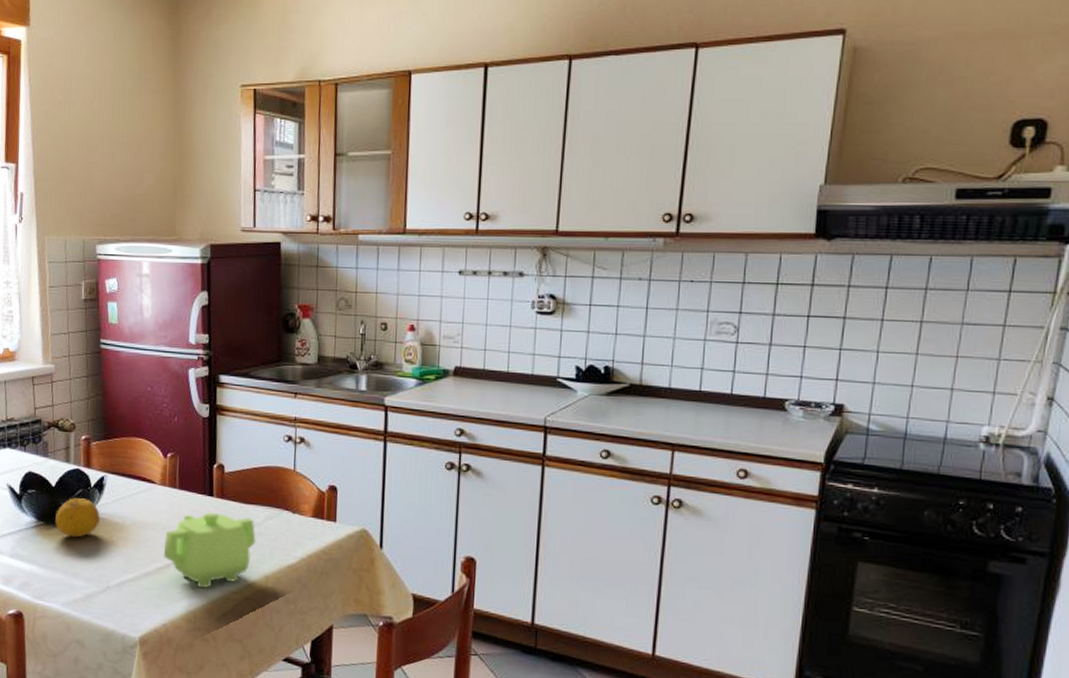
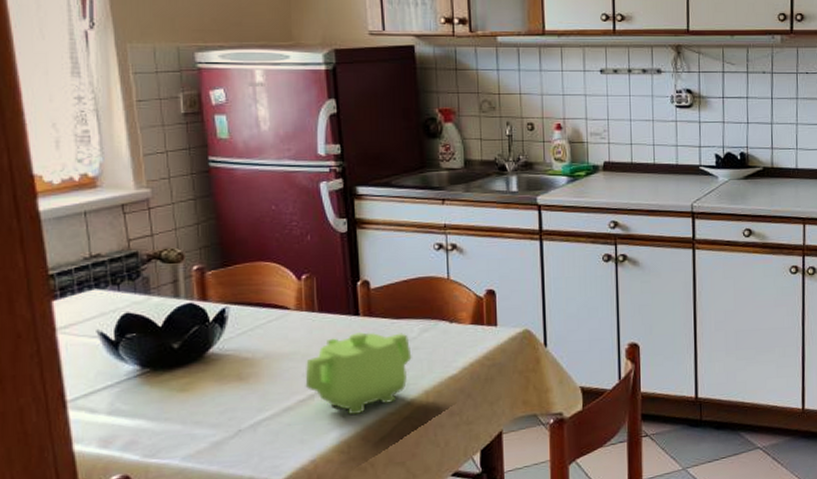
fruit: present [55,498,100,538] -> none [166,336,223,382]

